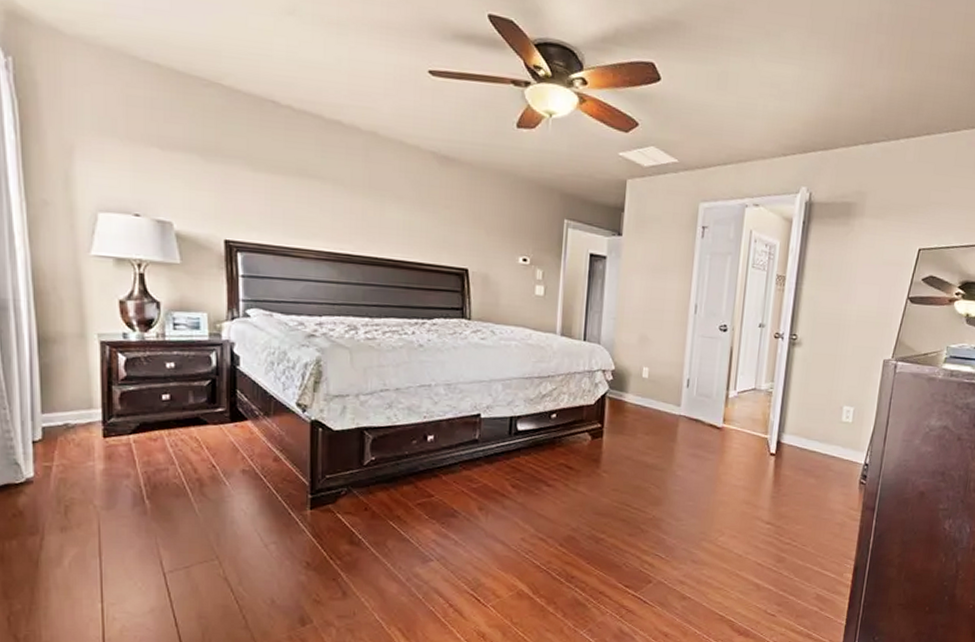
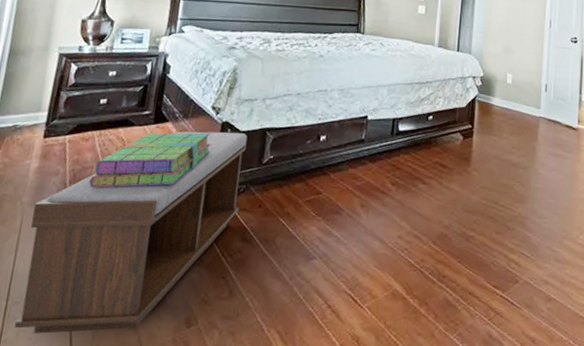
bench: none [109,430,343,632] -> present [14,131,248,334]
stack of books: none [167,432,302,491] -> present [89,132,212,188]

